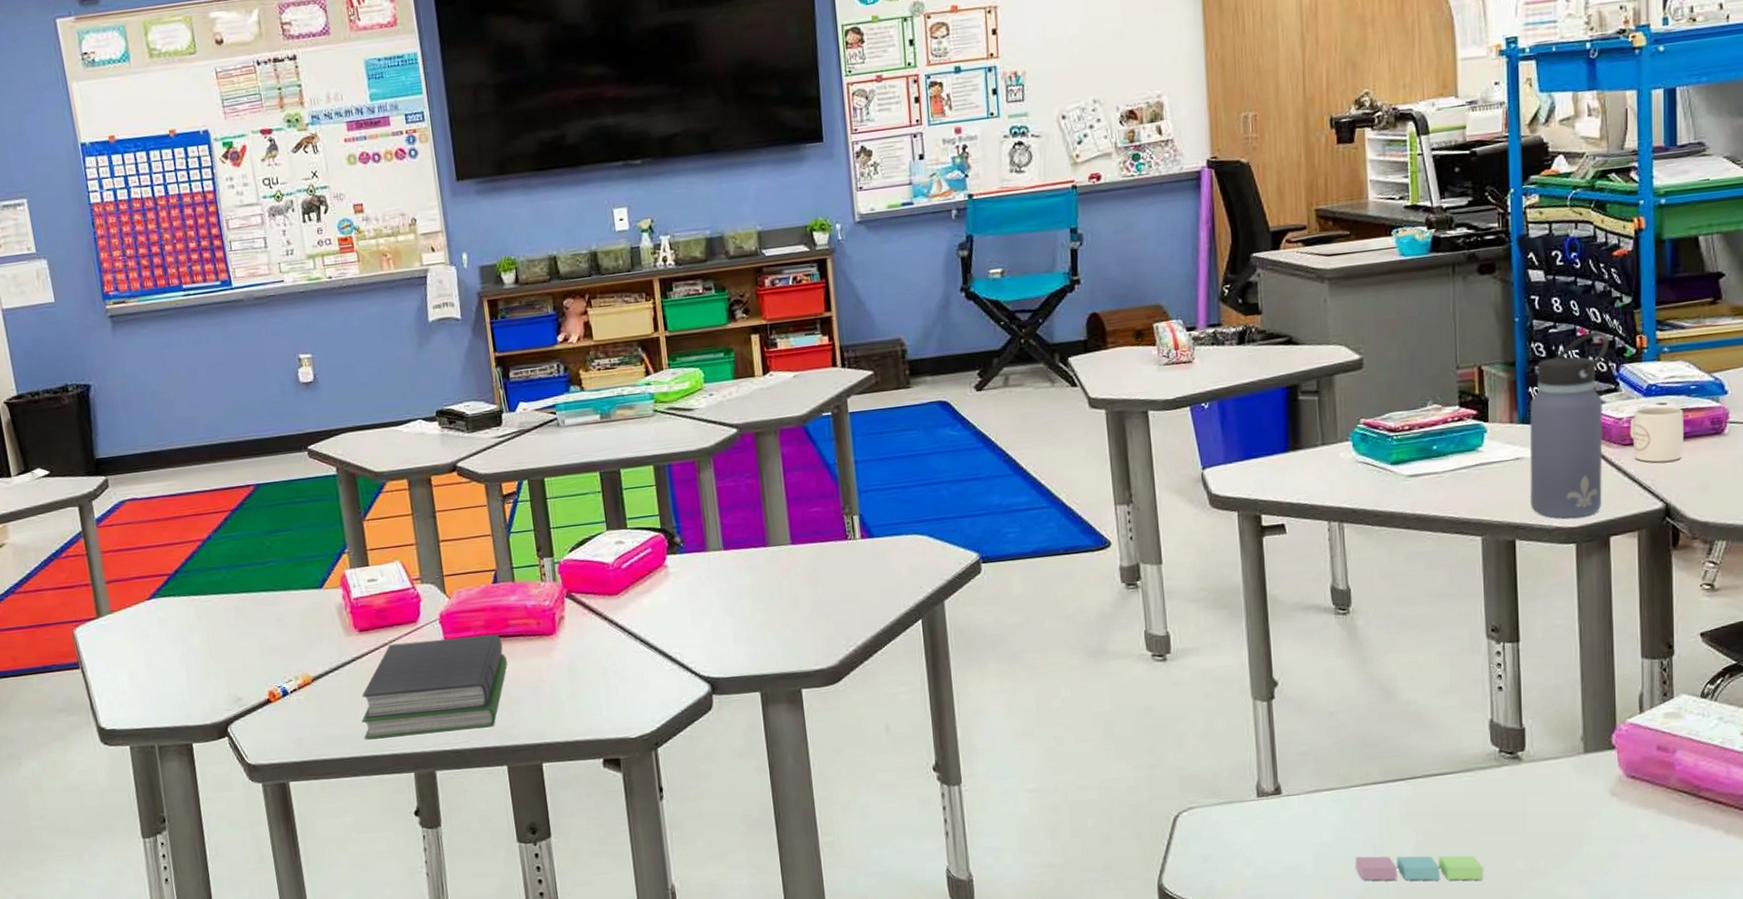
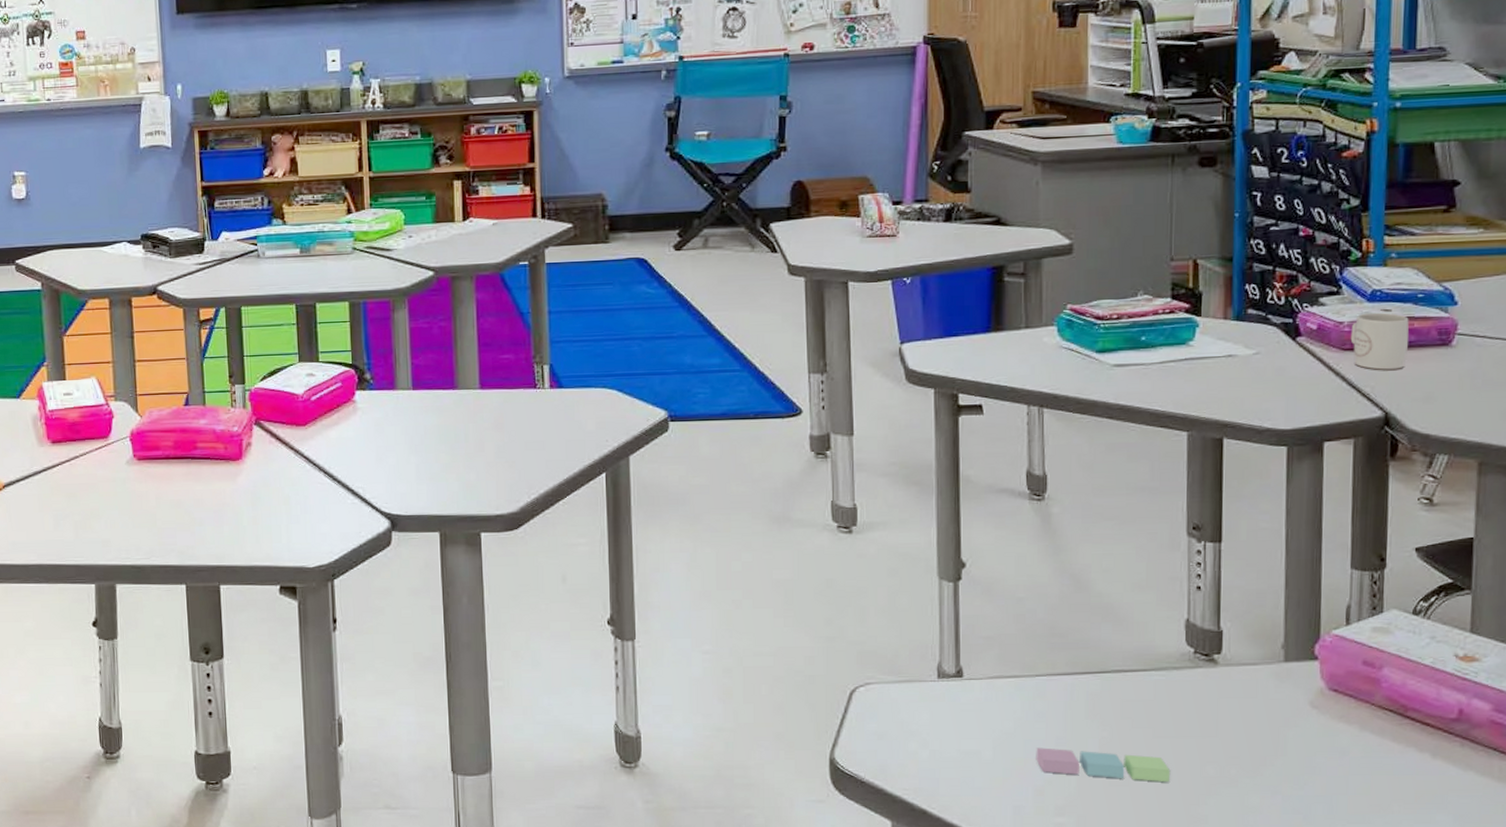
book: present [362,634,508,739] -> none [48,455,193,548]
water bottle: present [1530,332,1610,518] -> none [1241,233,1334,420]

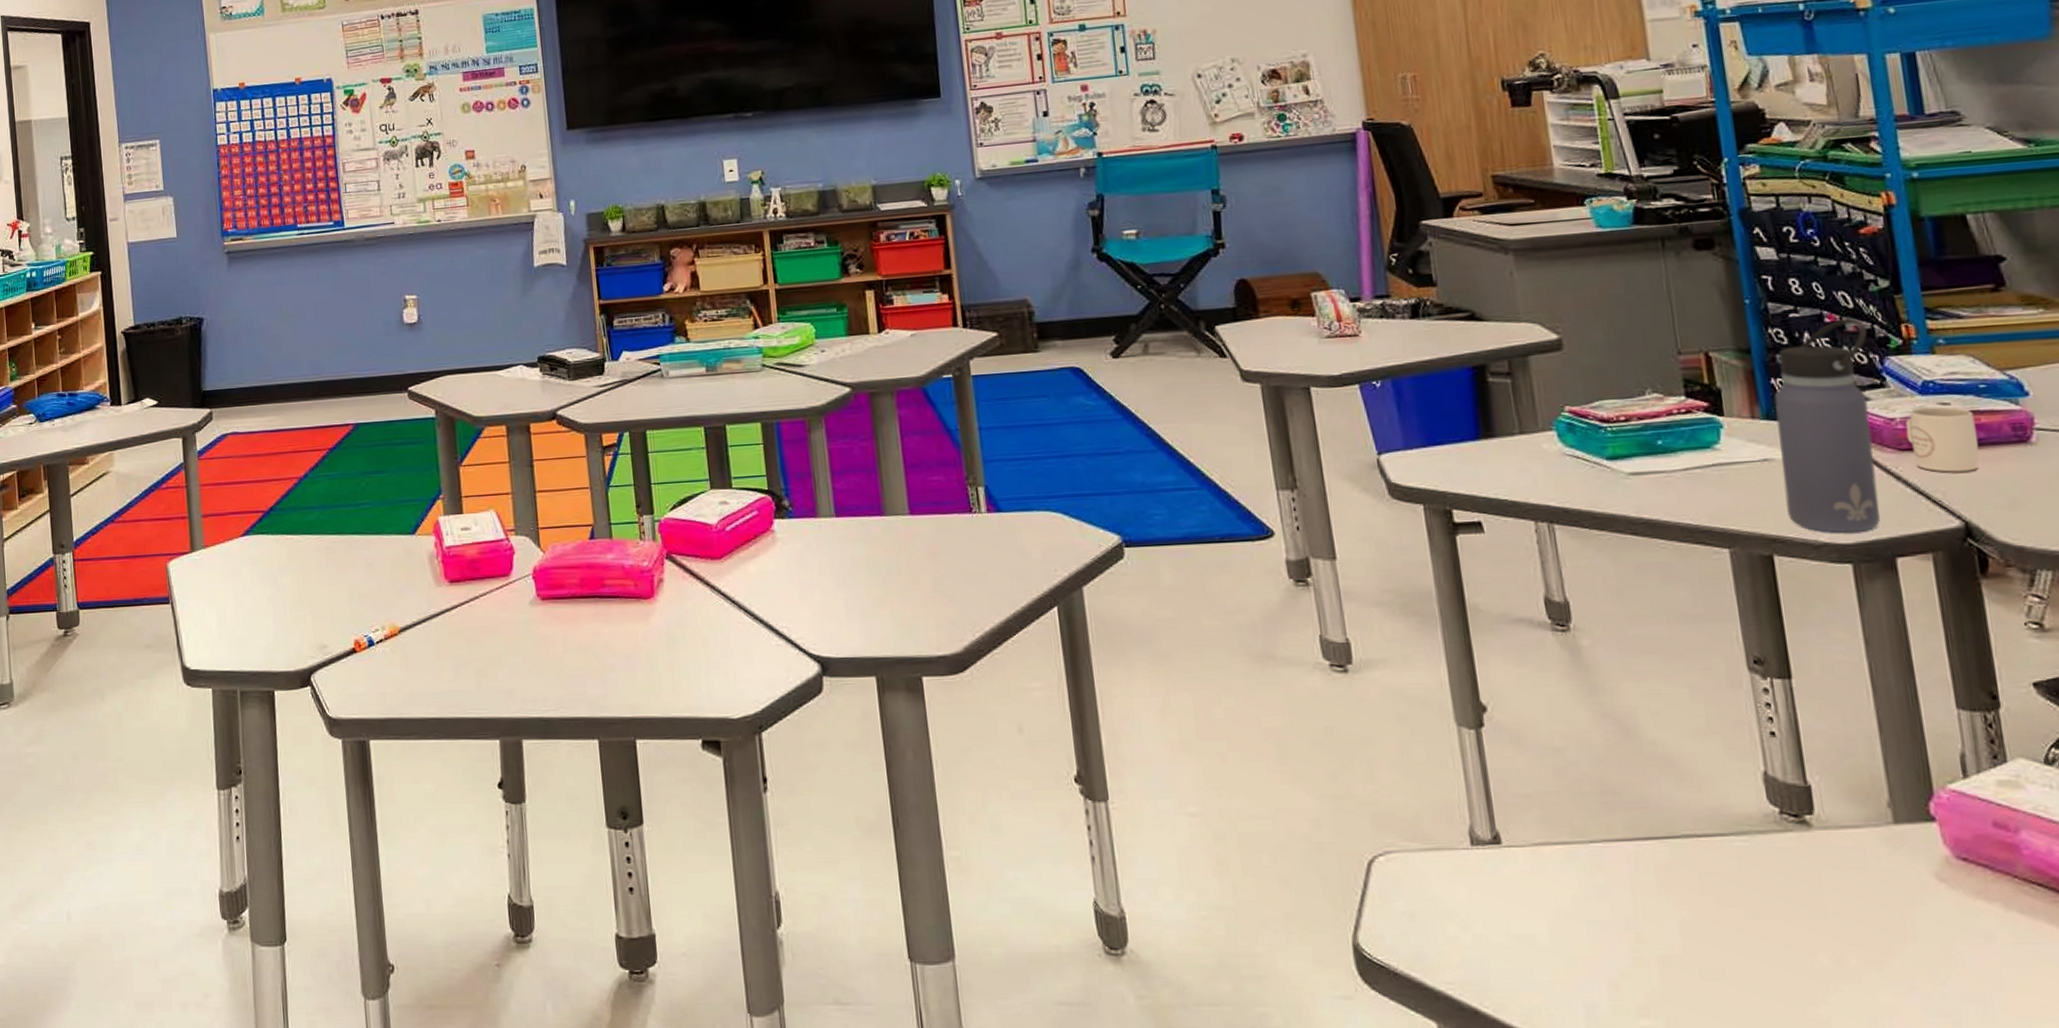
sticky notes: present [1036,747,1171,783] -> none [1602,931,1775,976]
water bottle: none [1241,233,1334,420] -> present [1774,318,1880,533]

